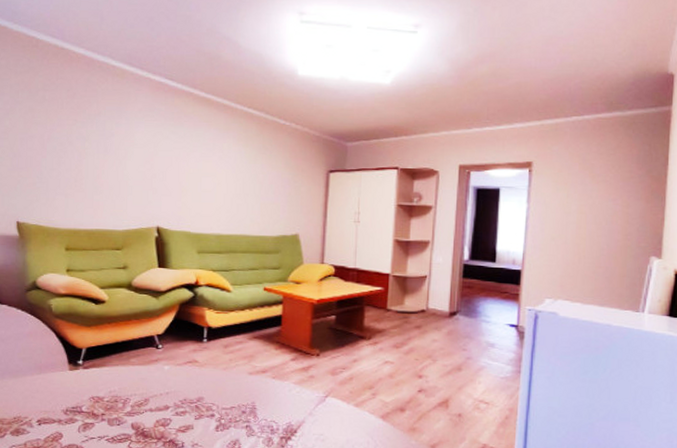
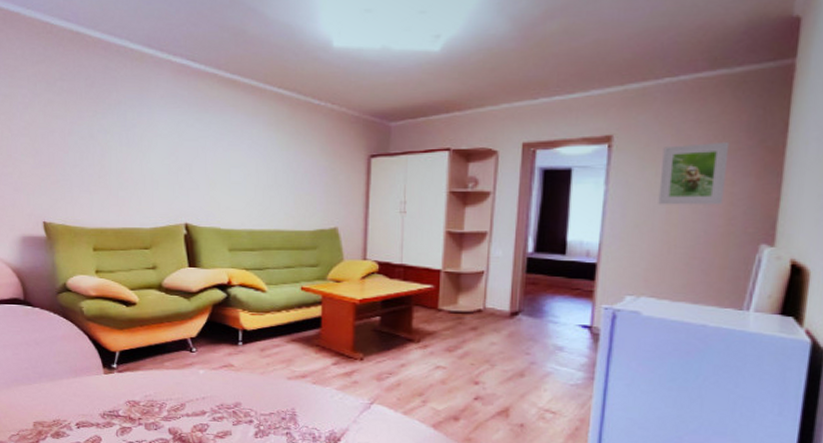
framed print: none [570,170,624,223] -> present [658,141,730,205]

